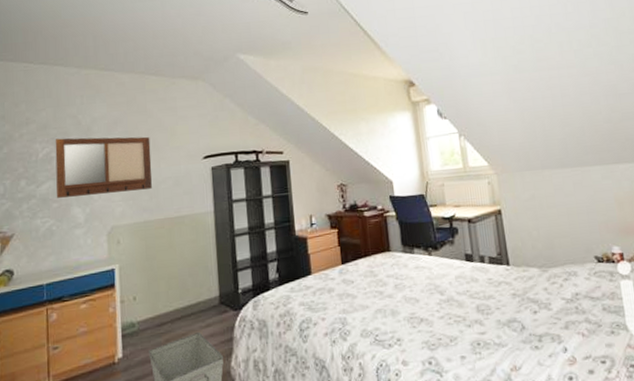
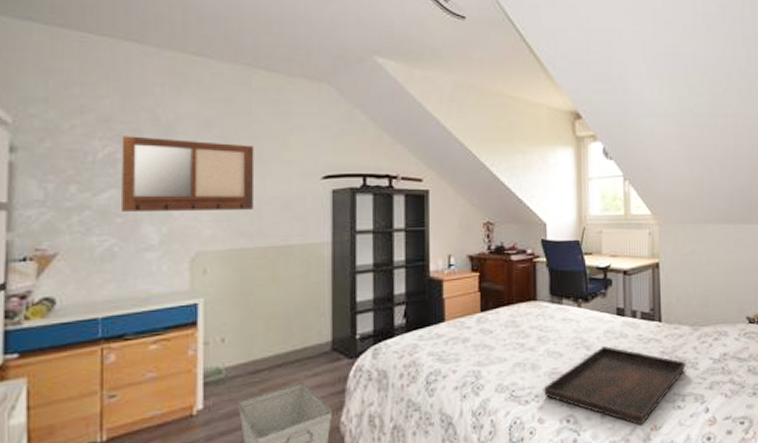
serving tray: none [403,291,539,366] -> present [543,346,687,426]

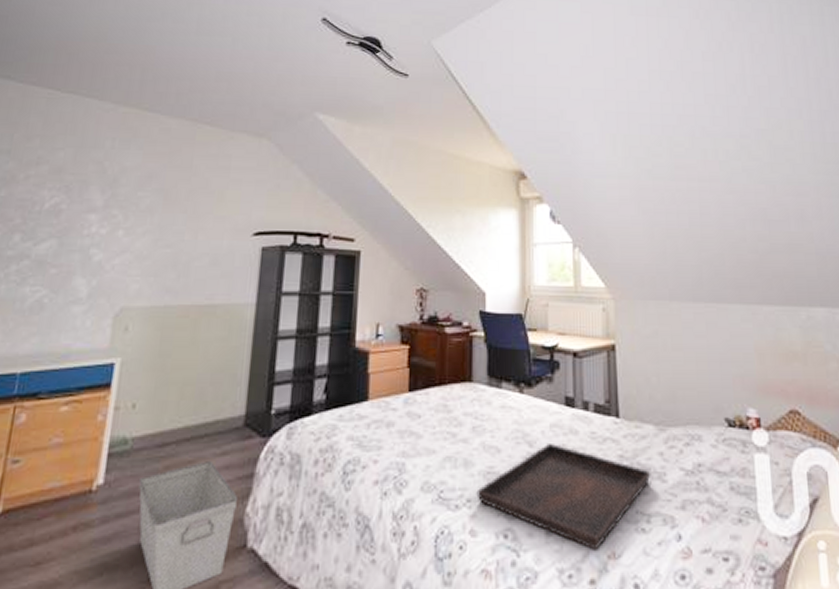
writing board: present [120,136,255,212] -> none [56,187,191,265]

